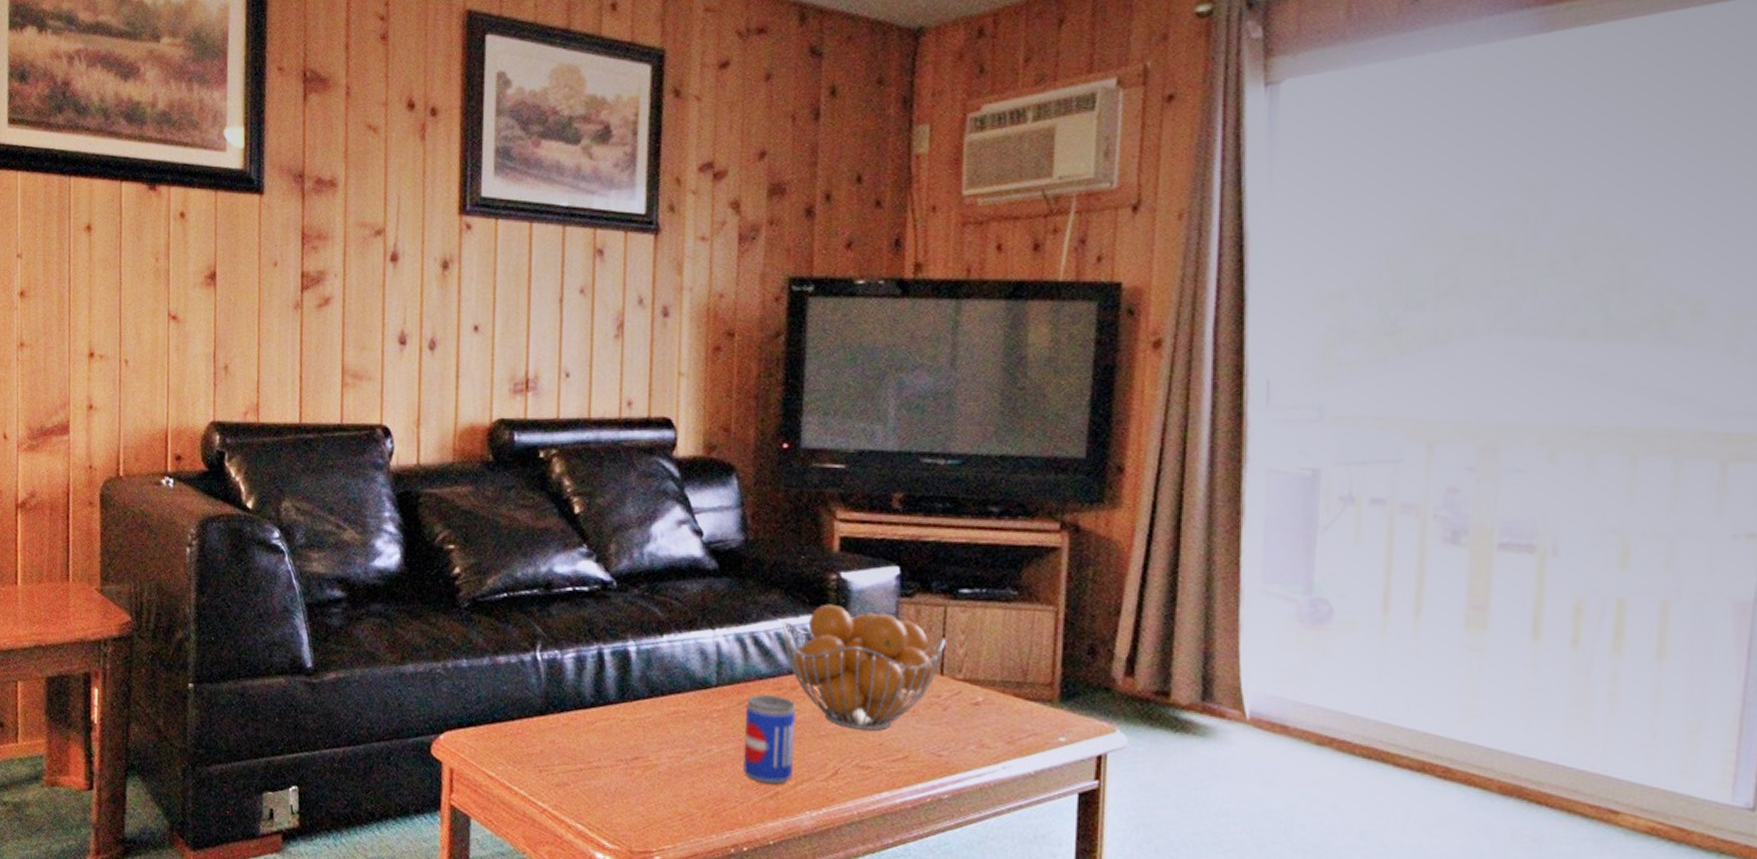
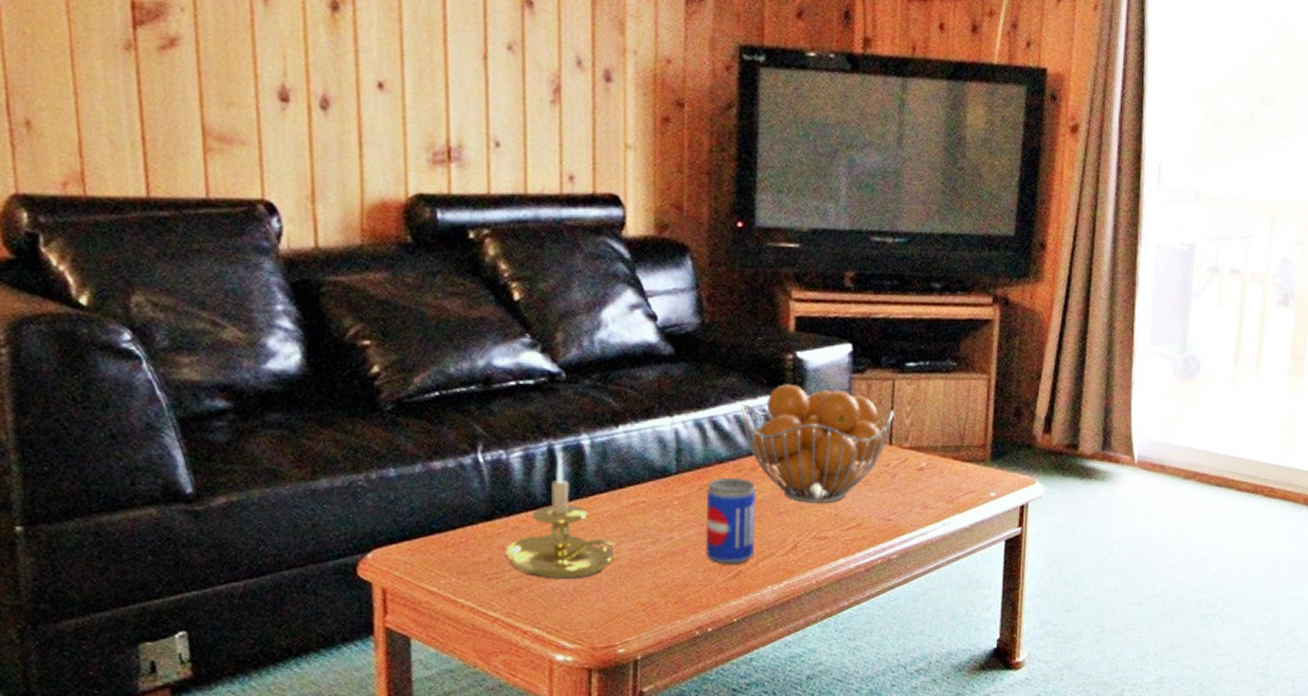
candle holder: none [556,655,656,780] -> present [506,451,616,579]

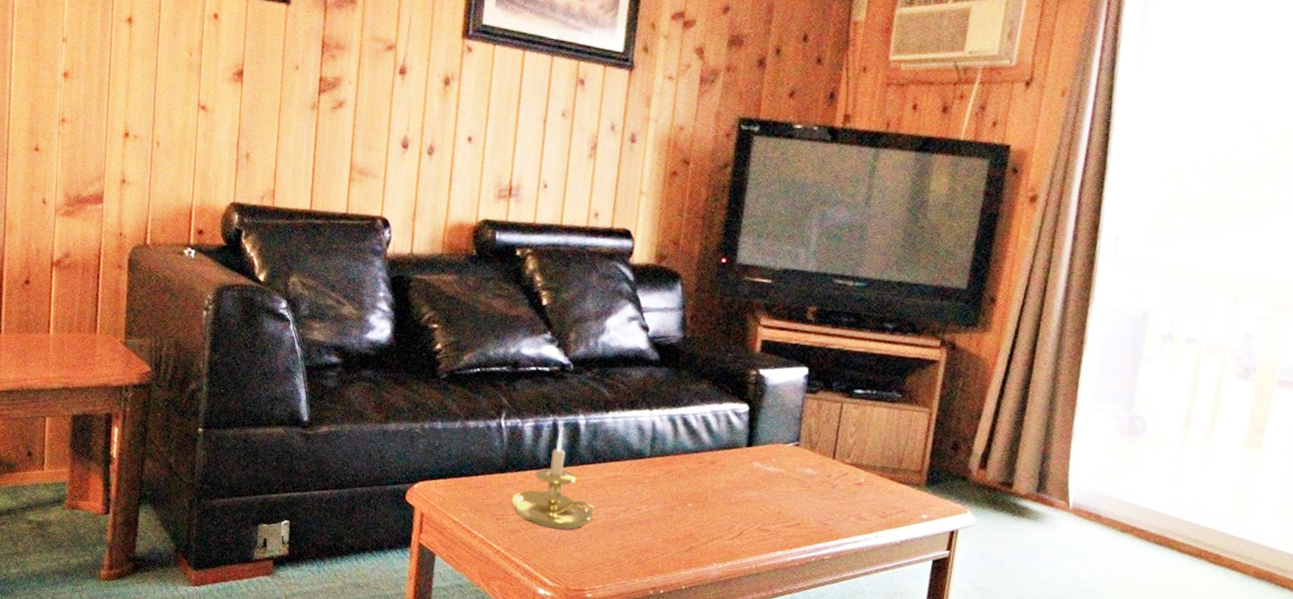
beer can: present [706,478,755,565] -> none [666,466,713,541]
fruit basket: present [741,384,894,503] -> none [708,395,840,501]

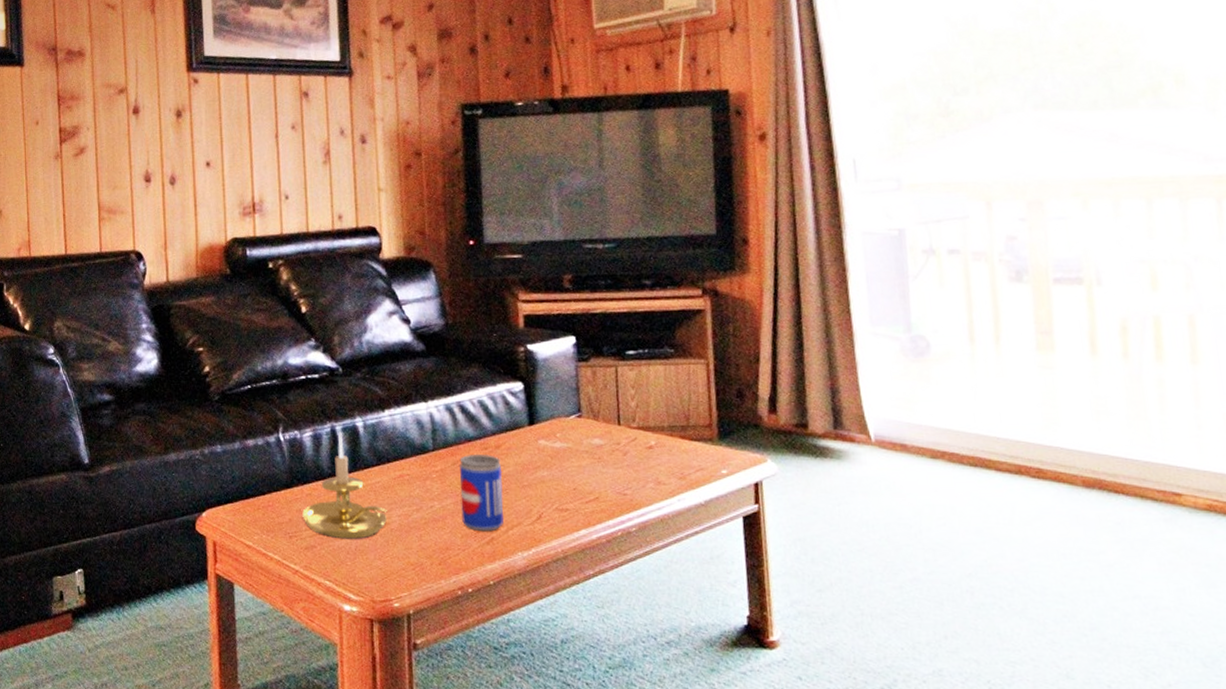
beer can: none [666,466,713,541] -> present [459,455,504,532]

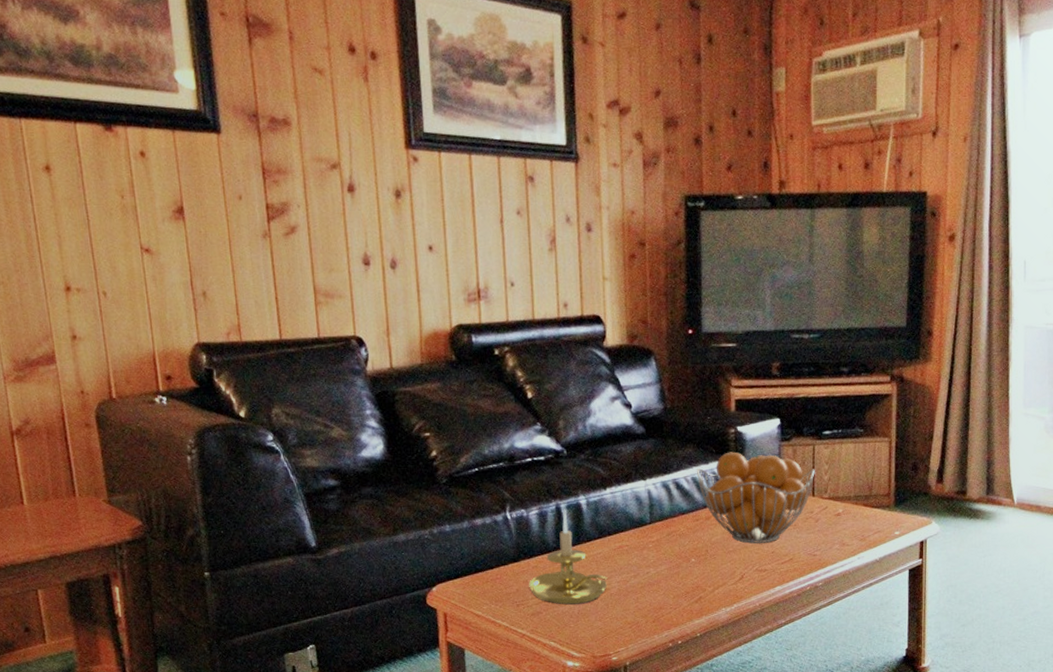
beer can: present [459,455,504,532] -> none [673,525,711,592]
fruit basket: none [483,372,620,478] -> present [697,452,815,544]

